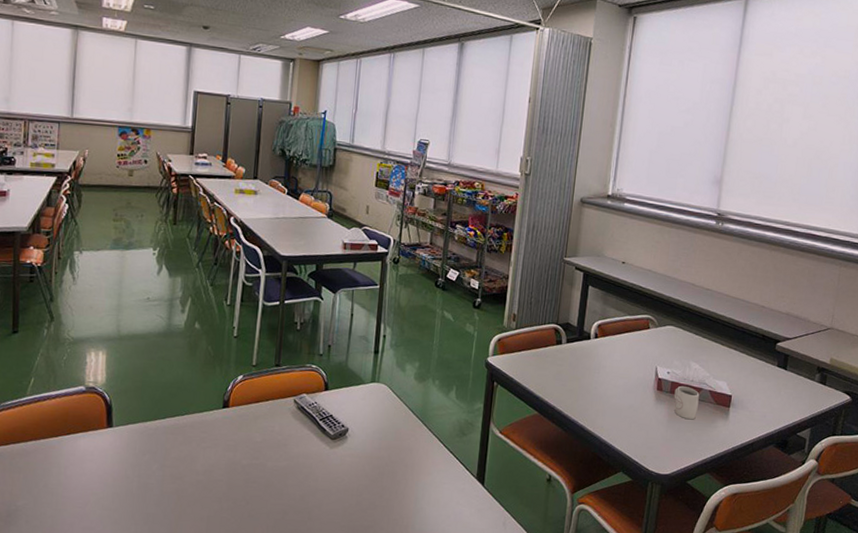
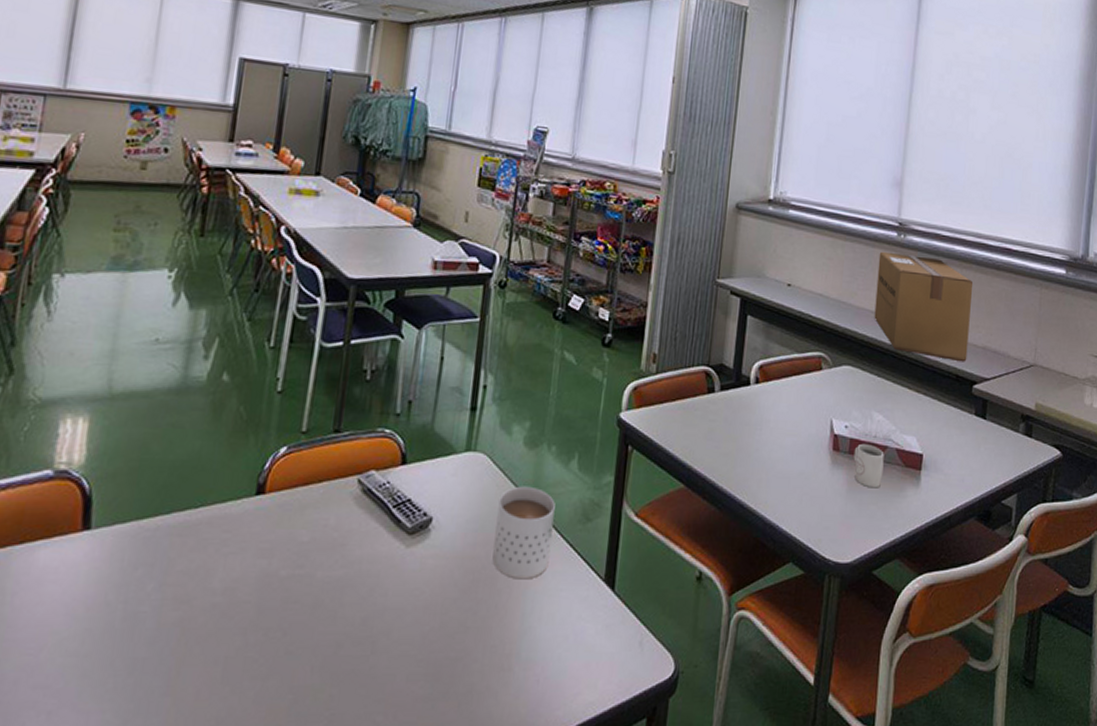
mug: none [393,408,439,475] -> present [492,486,556,580]
box: none [694,236,780,325] -> present [874,251,972,362]

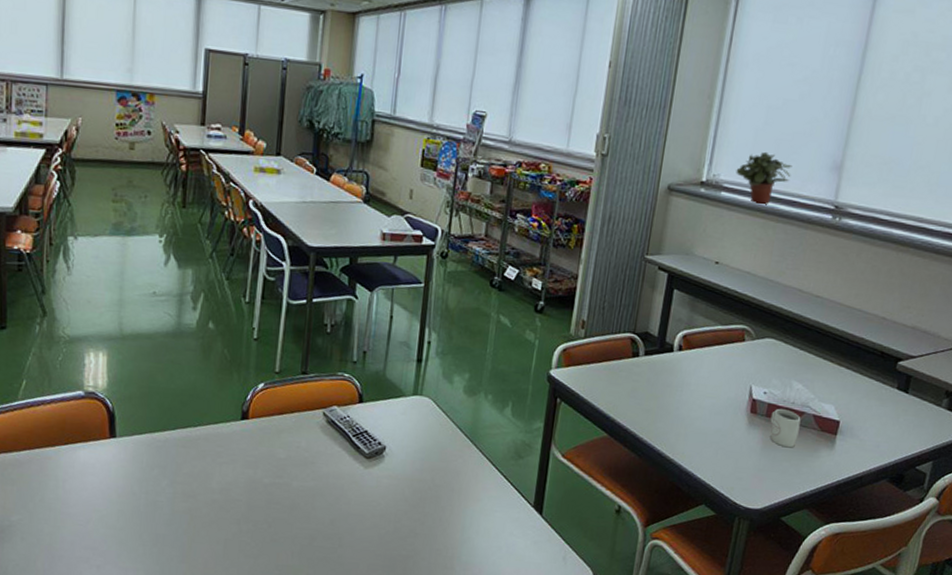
mug: present [492,486,556,580] -> none [437,426,491,501]
potted plant: none [802,168,856,223] -> present [736,151,793,205]
box: present [874,251,972,362] -> none [801,233,908,340]

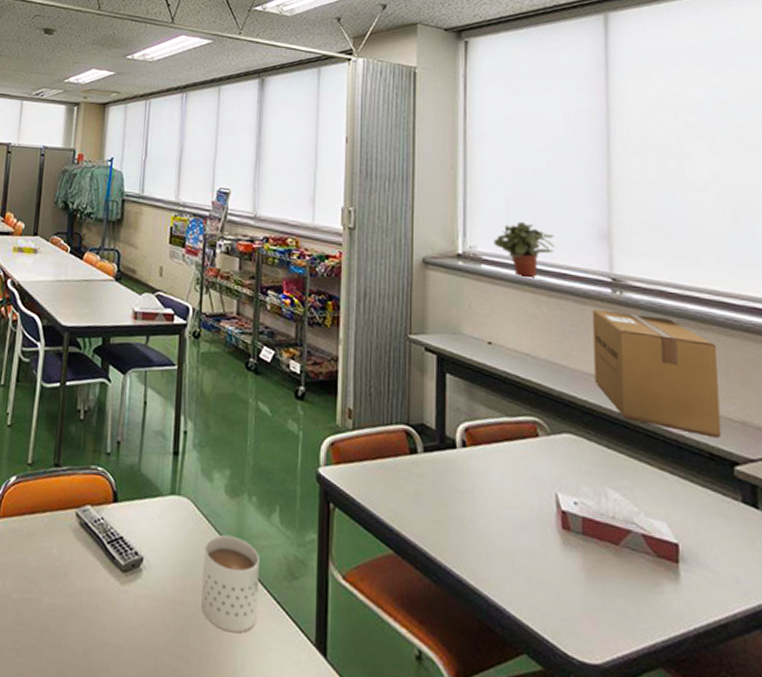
mug: none [437,426,491,501] -> present [201,534,260,633]
mug: present [770,408,801,448] -> none [589,524,629,579]
box: none [801,233,908,340] -> present [592,309,722,438]

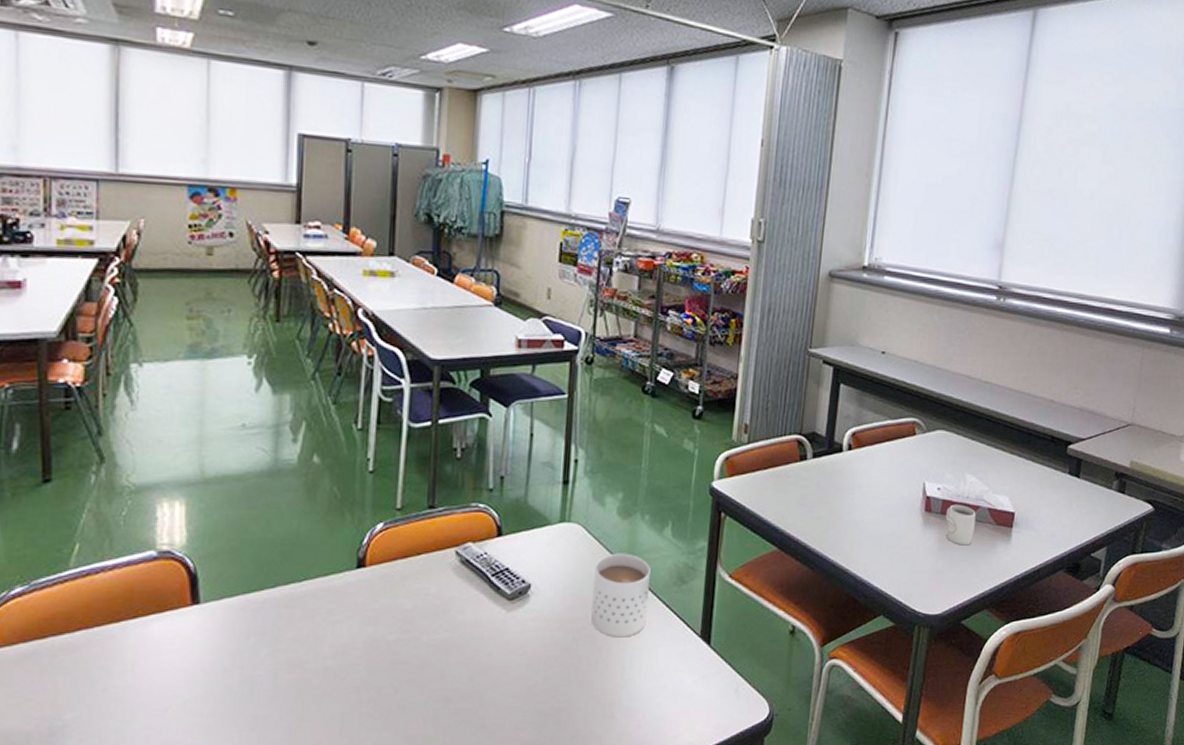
potted plant: present [493,221,555,278] -> none [898,231,955,288]
mug: none [589,524,629,579] -> present [945,504,976,546]
box: present [592,309,722,438] -> none [970,315,1073,424]

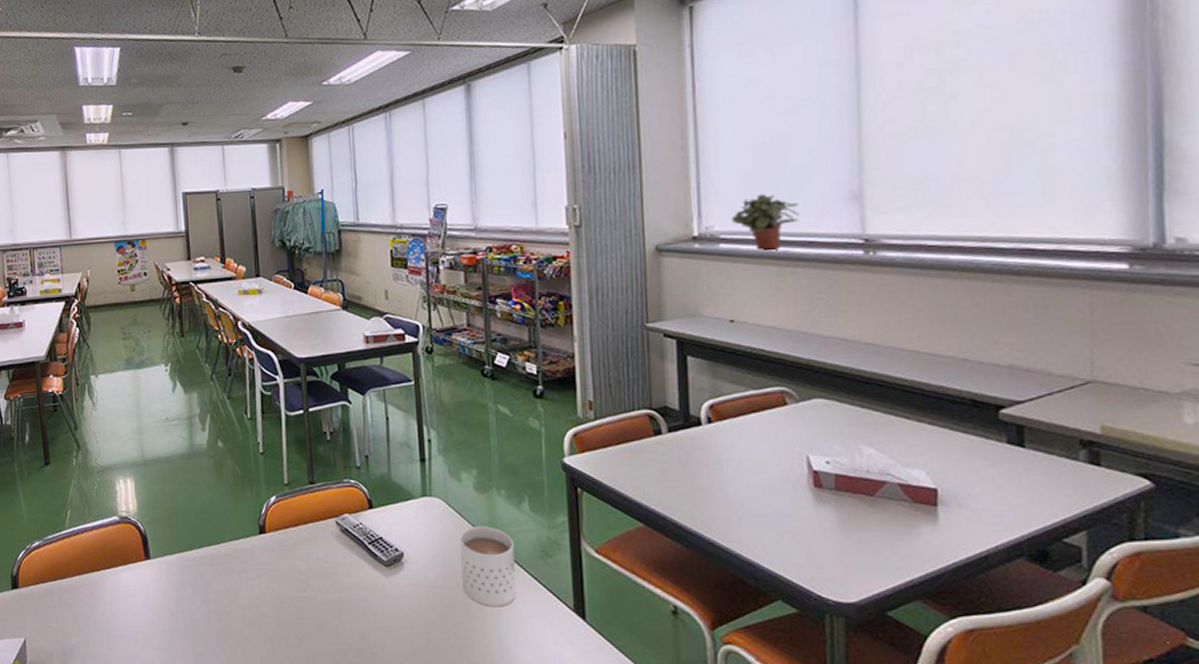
potted plant: none [898,231,955,288] -> present [731,193,800,251]
mug: present [945,504,976,546] -> none [842,479,885,526]

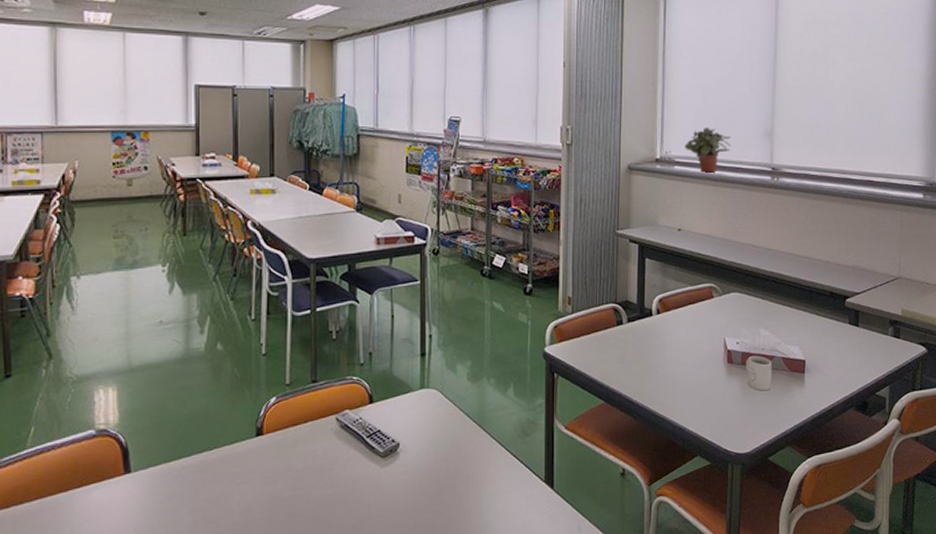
mug: present [460,526,517,607] -> none [452,412,498,486]
mug: none [842,479,885,526] -> present [746,355,772,391]

